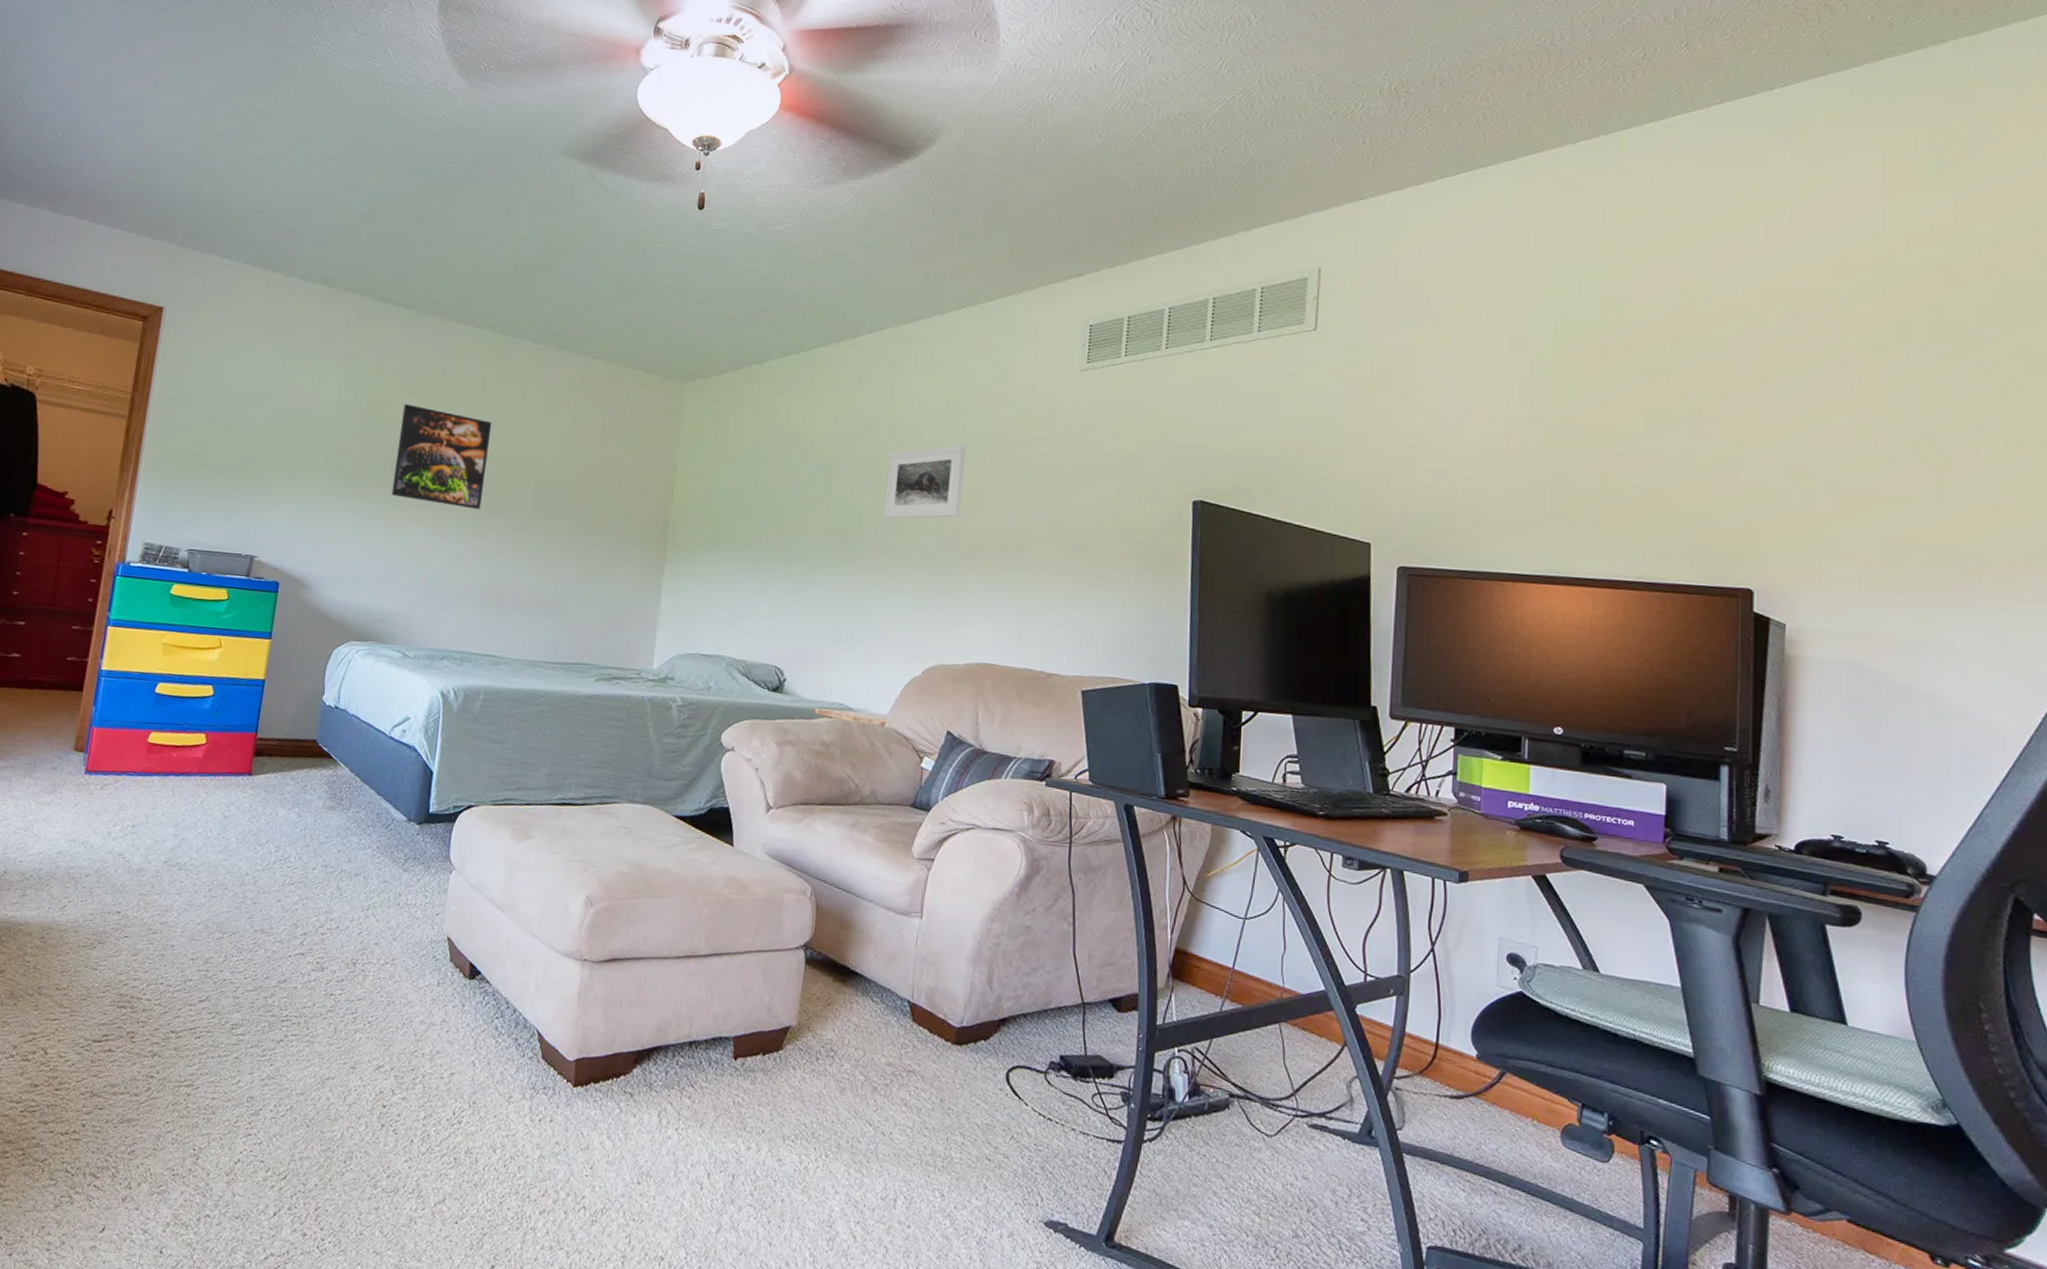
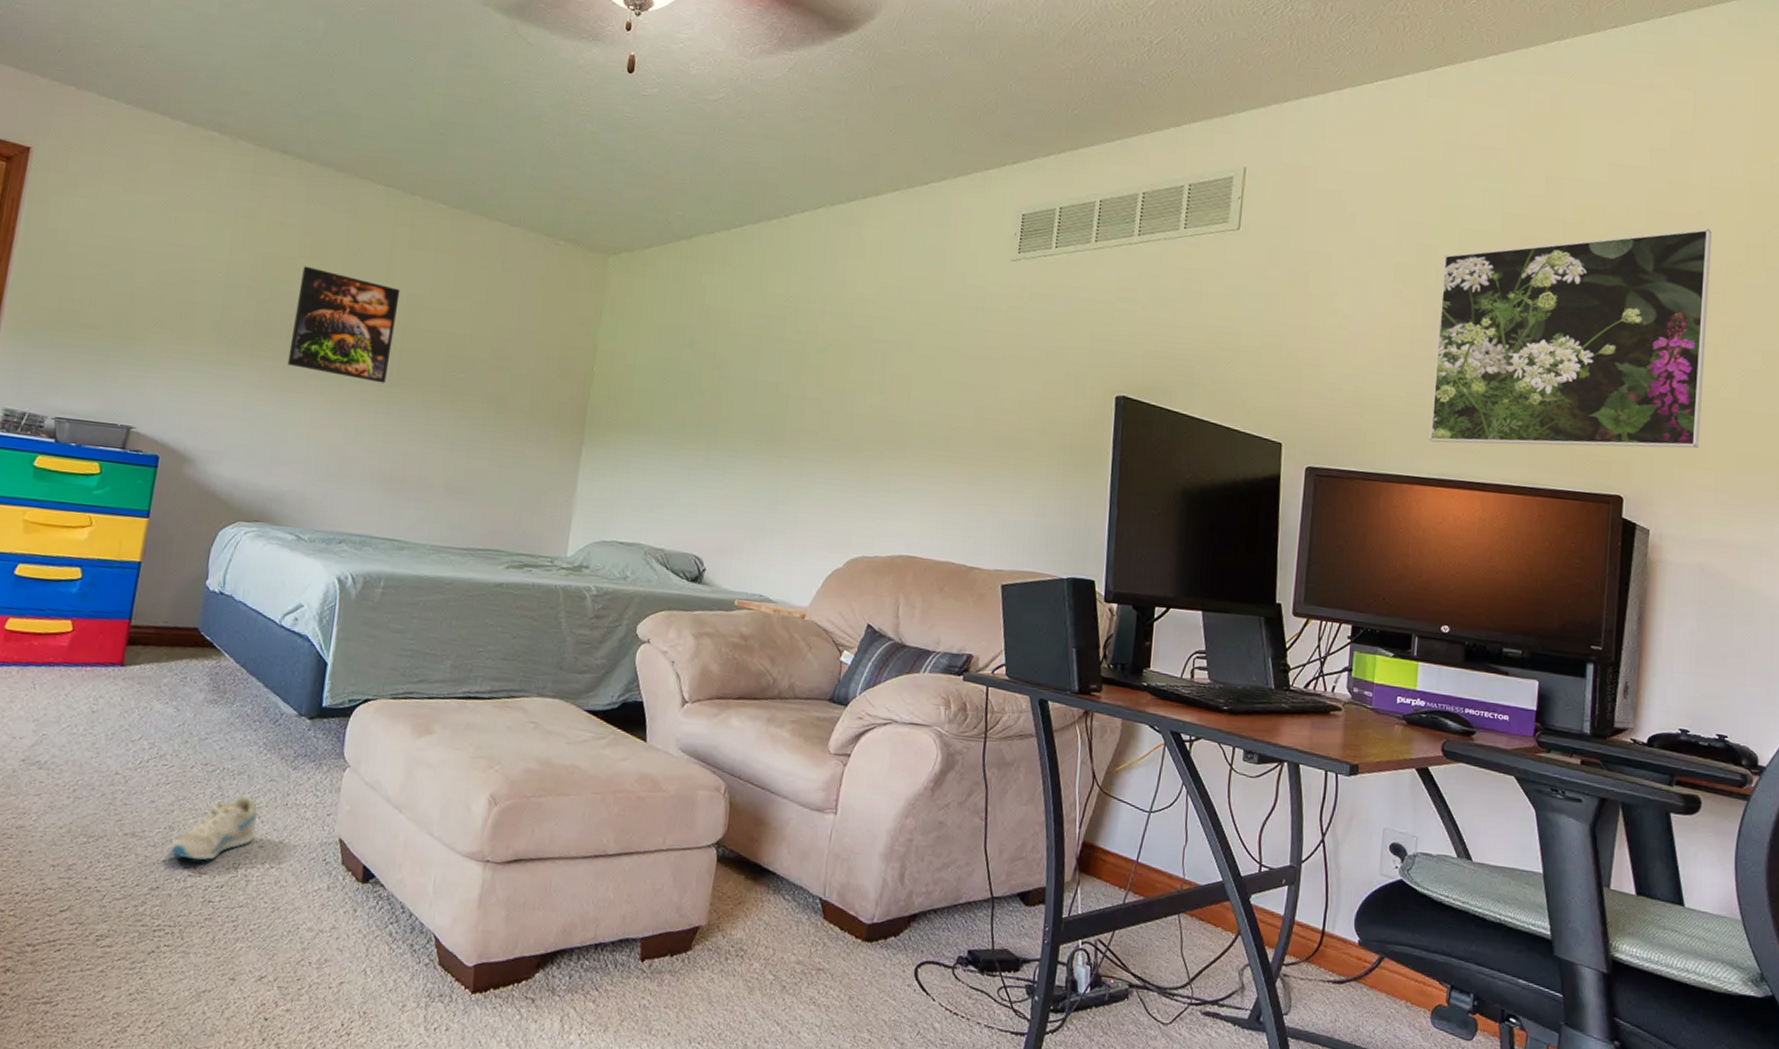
sneaker: none [295,896,373,956] -> present [169,796,258,861]
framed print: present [884,445,965,519] -> none [810,332,895,406]
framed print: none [1530,306,1842,539] -> present [1428,228,1712,449]

